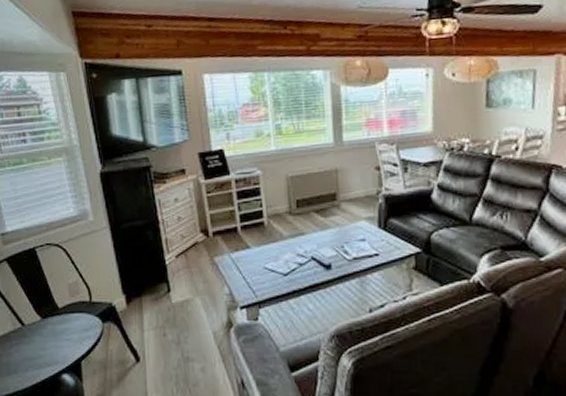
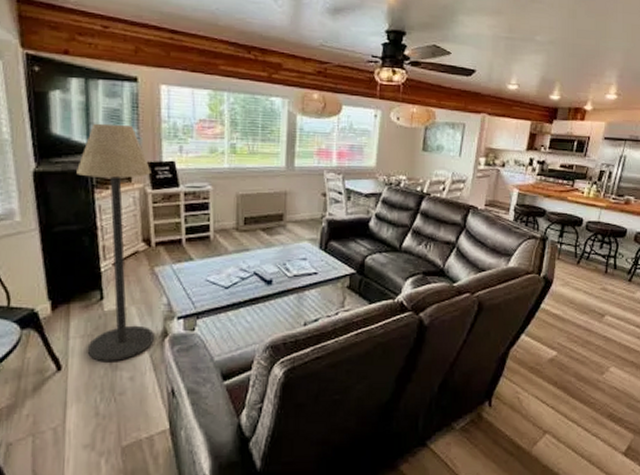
floor lamp: none [136,118,220,354] -> present [76,123,154,362]

